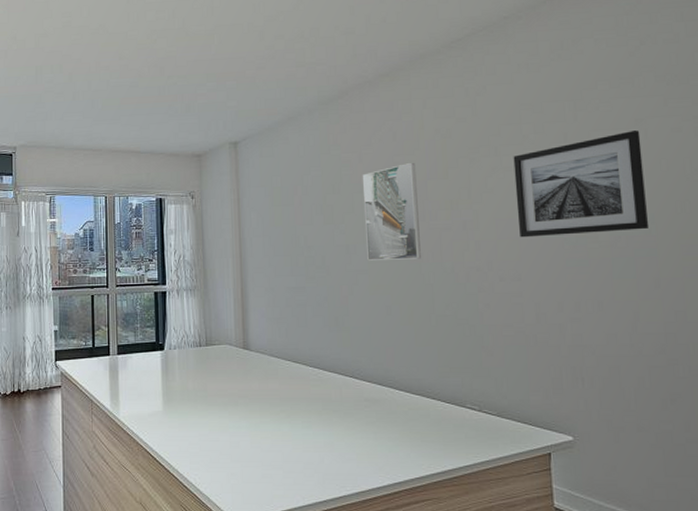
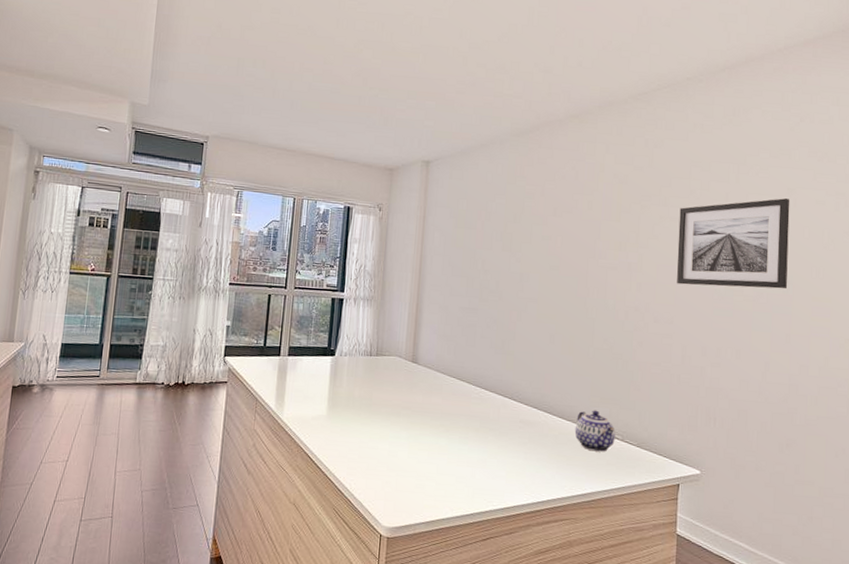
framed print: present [362,162,421,261] -> none [538,202,593,294]
teapot: none [425,381,472,425] -> present [574,410,615,452]

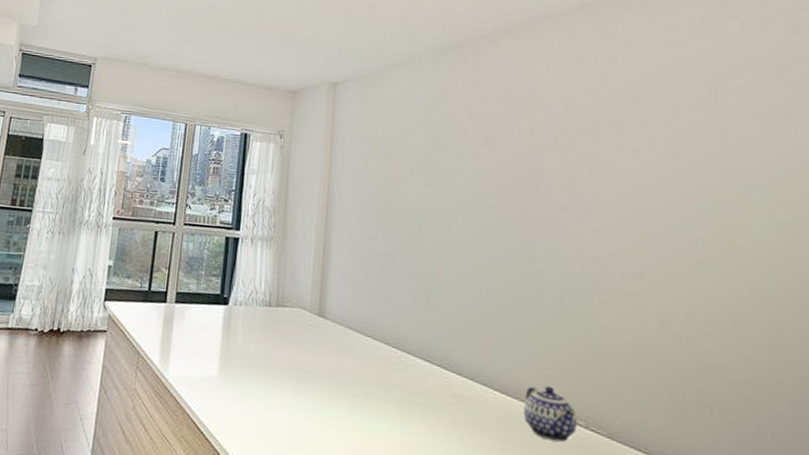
wall art: present [677,198,790,289] -> none [643,125,796,239]

